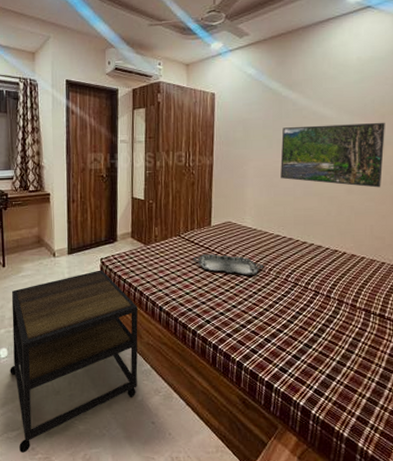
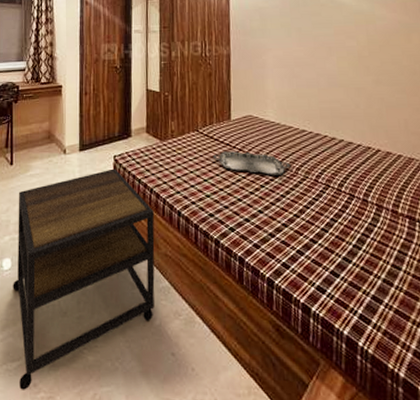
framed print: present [280,122,385,188] -> none [300,9,411,78]

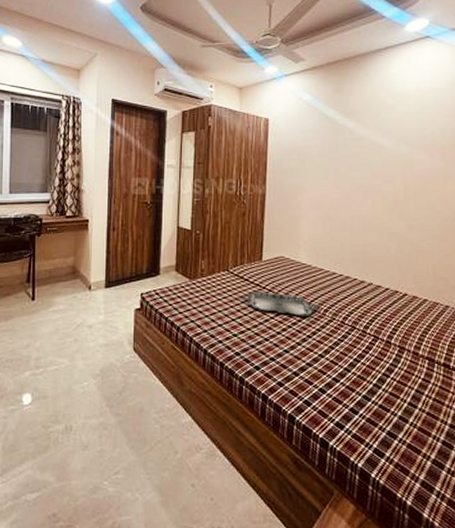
side table: present [13,168,155,390] -> none [33,306,180,520]

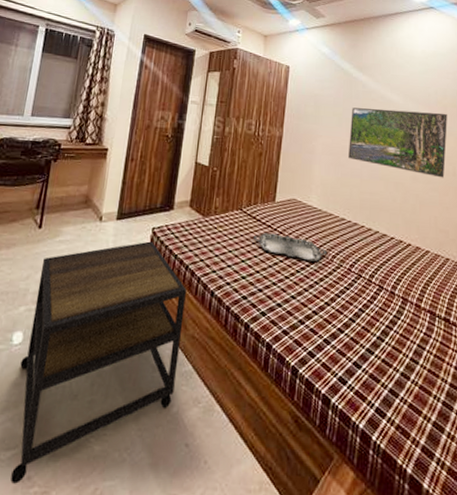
side table: none [33,306,180,520] -> present [10,241,186,484]
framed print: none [337,155,446,224] -> present [348,107,447,178]

